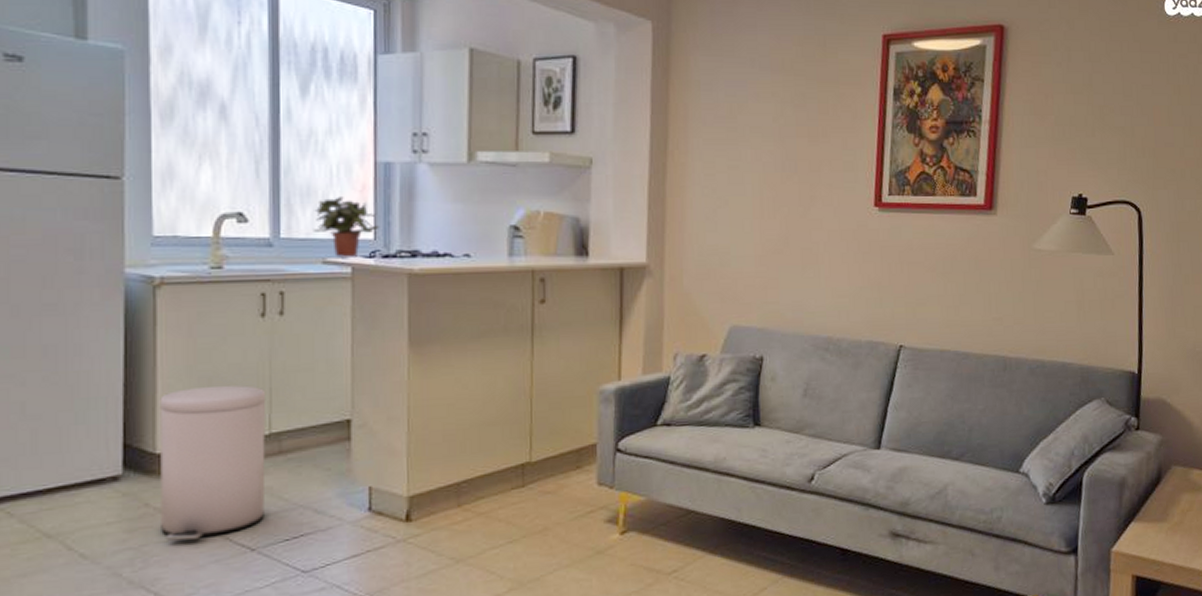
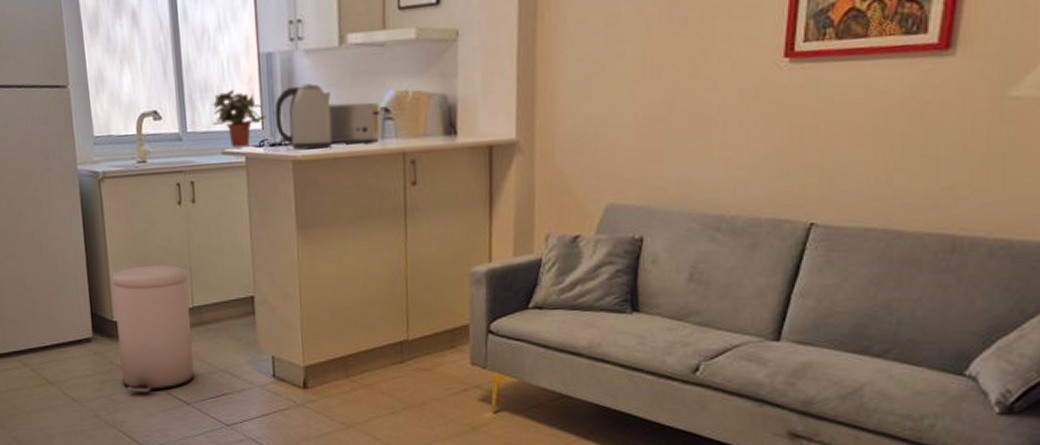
kettle: none [391,197,456,264] -> present [275,83,333,150]
toaster: none [452,218,509,261] -> present [328,102,381,146]

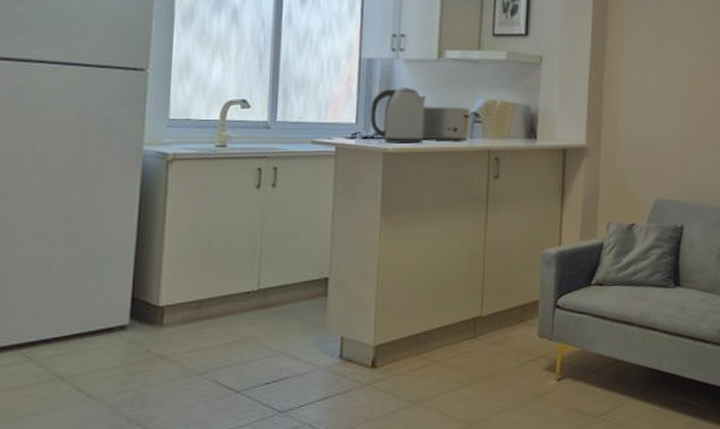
pedal bin: present [112,264,194,393] -> none [159,247,257,383]
potted plant: present [212,90,266,148] -> none [304,87,361,138]

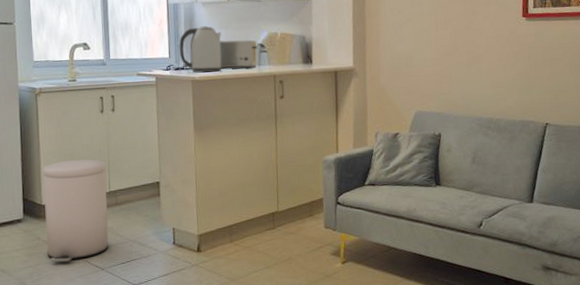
pedal bin: none [159,247,257,383] -> present [43,159,109,262]

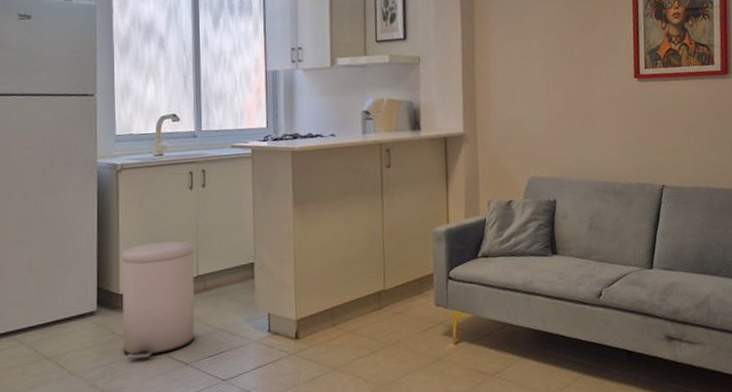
kettle: present [179,26,222,73] -> none [278,93,324,143]
toaster: present [219,40,258,70] -> none [321,107,363,140]

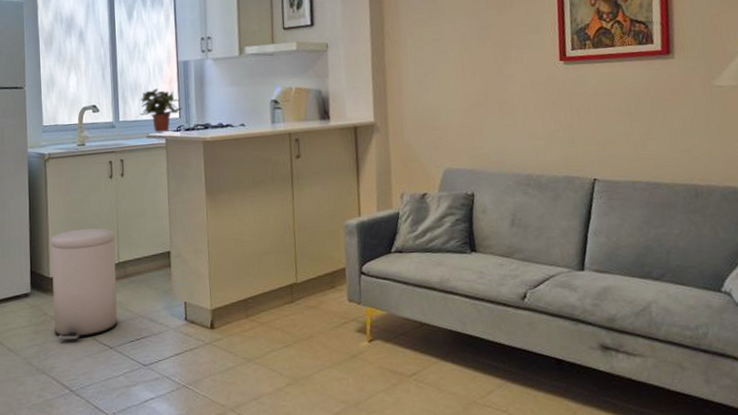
potted plant: none [224,98,270,143] -> present [139,88,182,133]

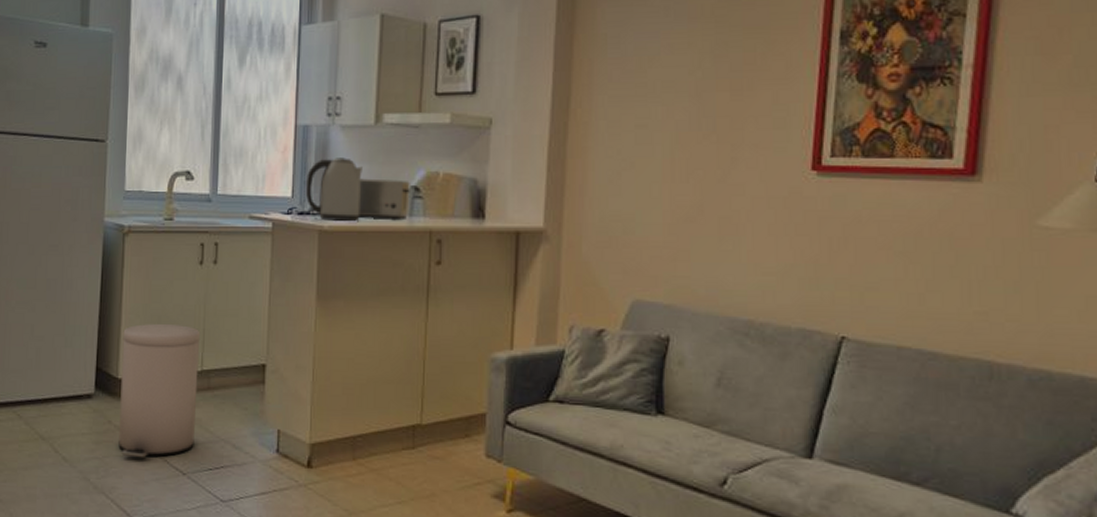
potted plant: present [139,88,182,133] -> none [243,157,297,213]
kettle: none [190,83,235,133] -> present [306,157,362,222]
toaster: none [231,96,271,129] -> present [359,178,410,221]

